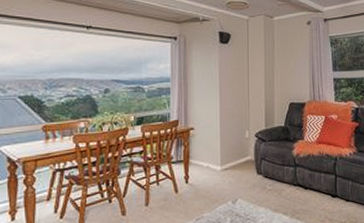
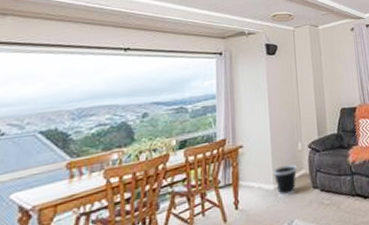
wastebasket: none [220,150,243,178] -> present [272,164,297,197]

